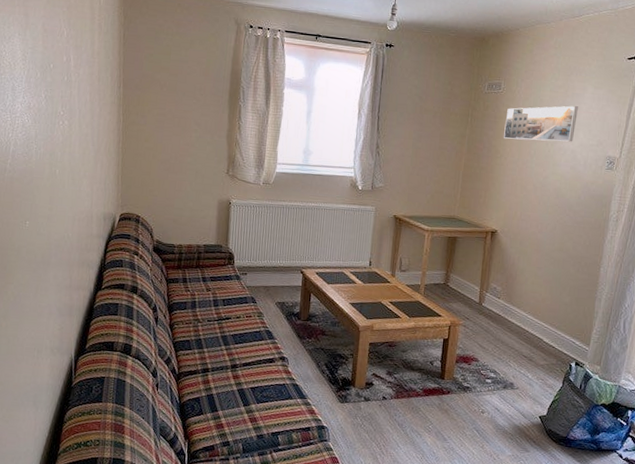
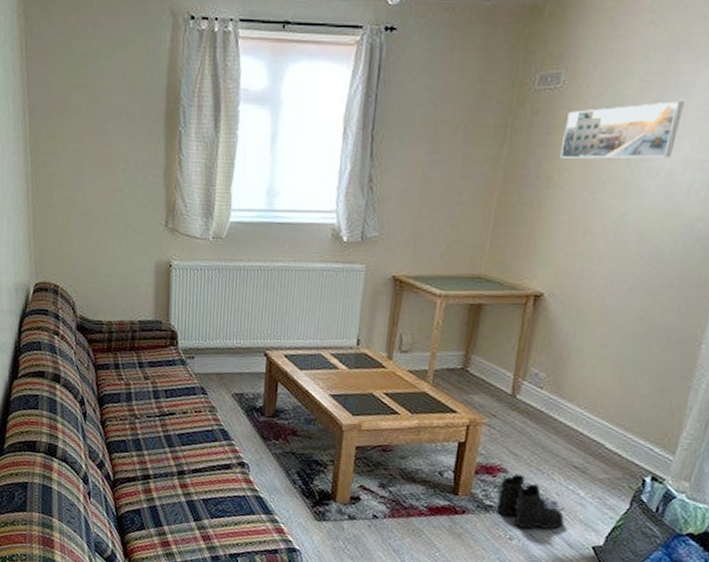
boots: none [471,362,519,404] -> present [496,474,564,530]

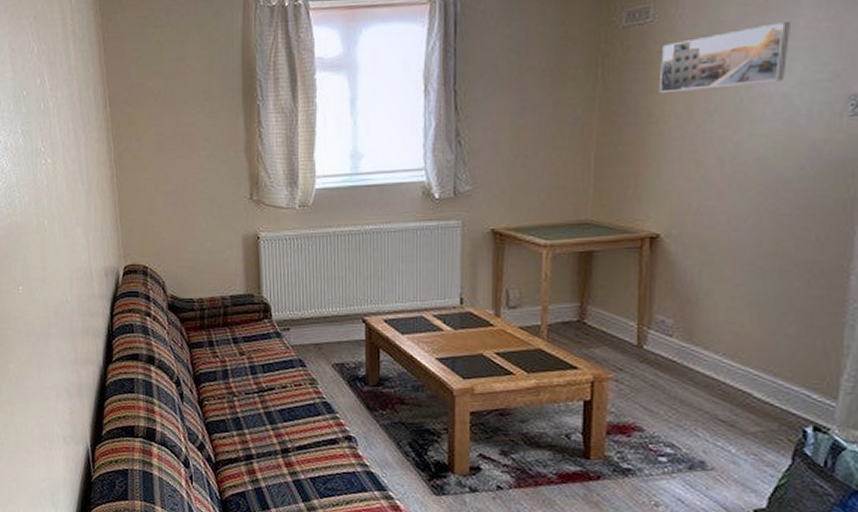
boots: present [496,474,564,530] -> none [634,432,716,493]

